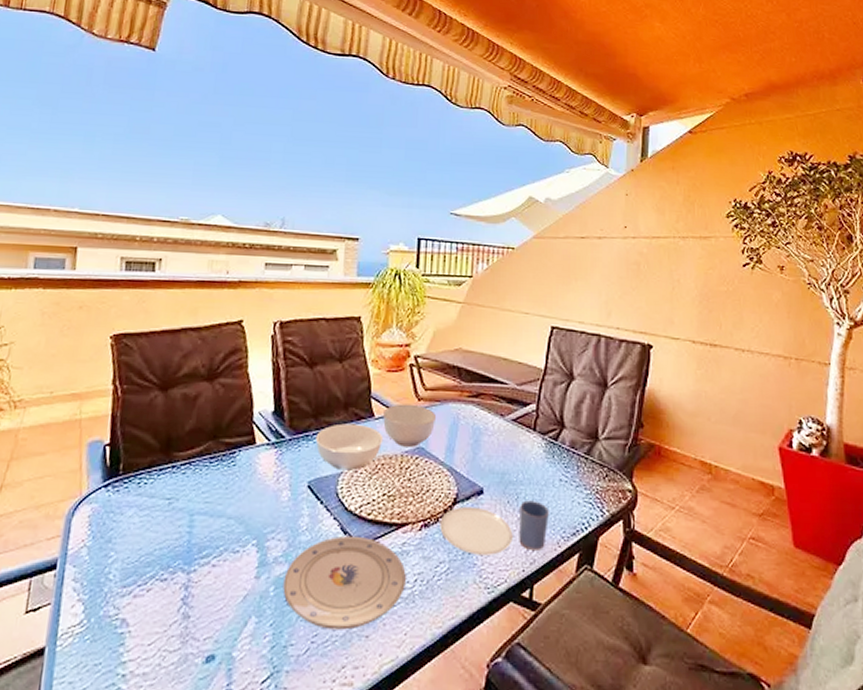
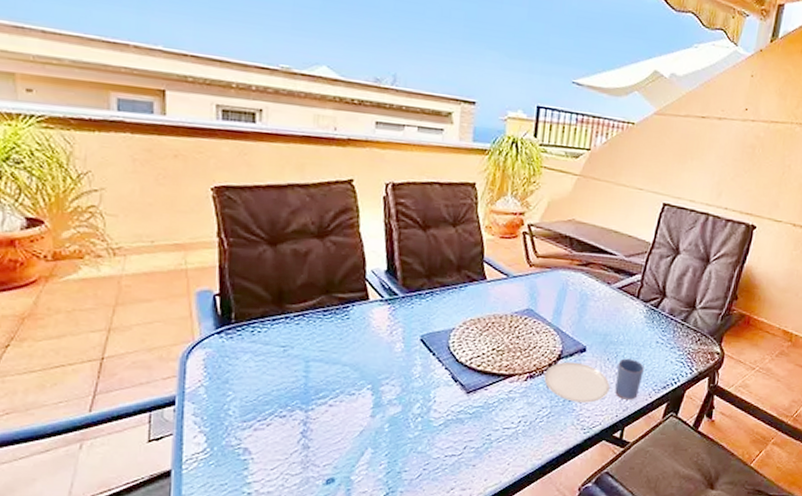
plate: present [283,535,406,630] -> none [397,383,511,460]
bowl: present [315,423,384,471] -> none [428,284,495,328]
bowl: present [383,404,437,447] -> none [494,268,547,309]

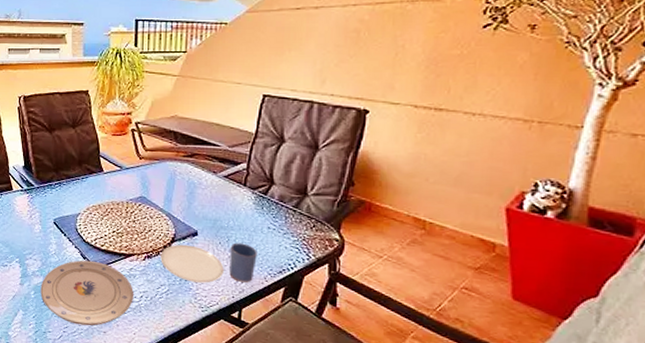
plate: none [397,383,511,460] -> present [40,260,134,326]

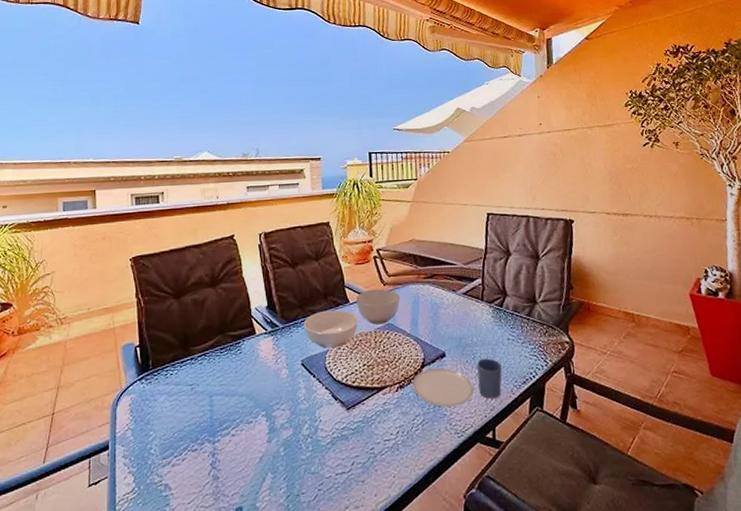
plate: present [40,260,134,326] -> none [290,400,390,479]
bowl: none [57,176,112,213] -> present [303,309,359,349]
bowl: none [111,161,156,196] -> present [356,289,401,325]

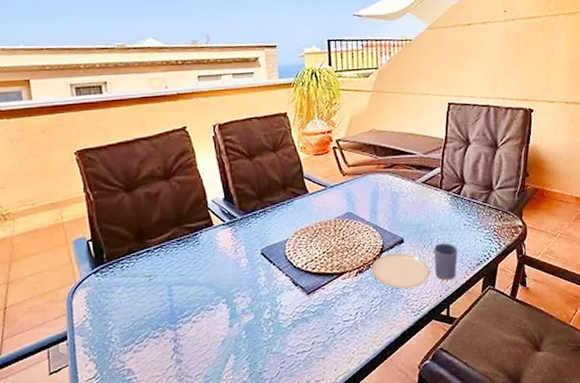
bowl: present [303,309,359,349] -> none [262,200,318,238]
bowl: present [356,289,401,325] -> none [316,179,360,214]

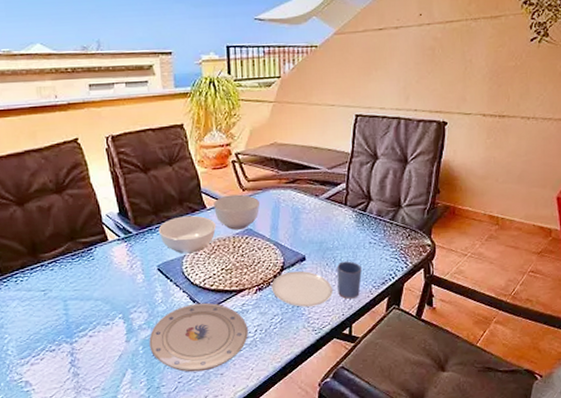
plate: none [252,286,349,357] -> present [149,302,248,372]
bowl: none [262,200,318,238] -> present [158,215,217,254]
bowl: none [316,179,360,214] -> present [214,194,260,230]

